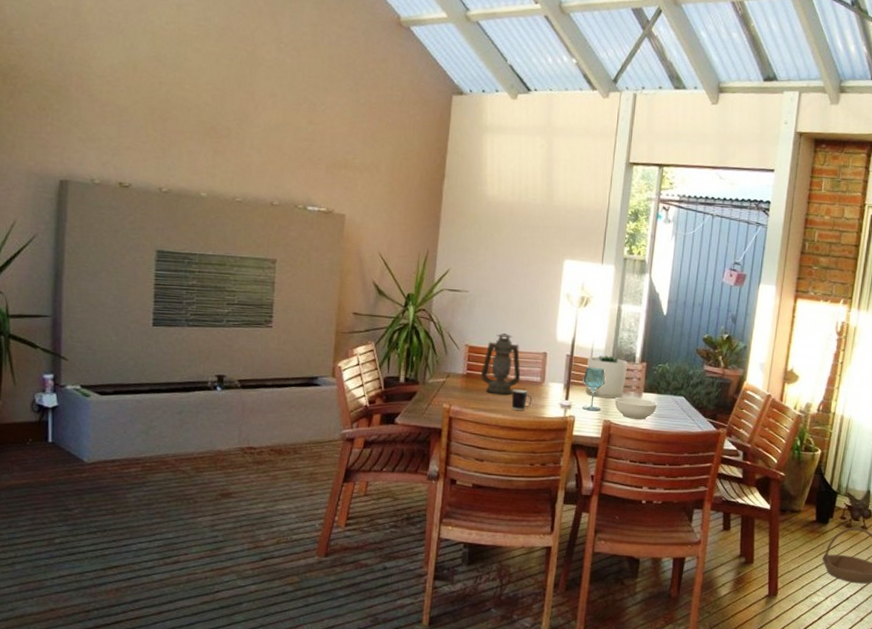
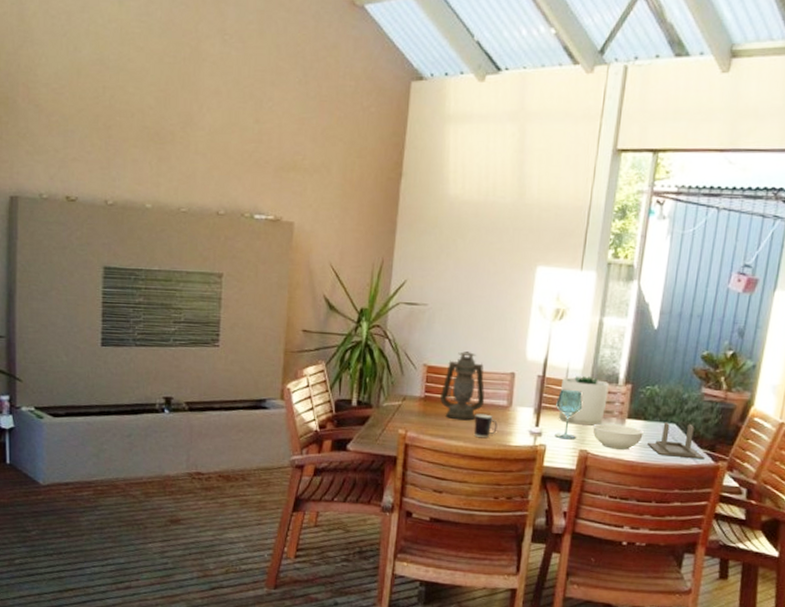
napkin holder: none [661,395,708,427] -> present [647,422,705,460]

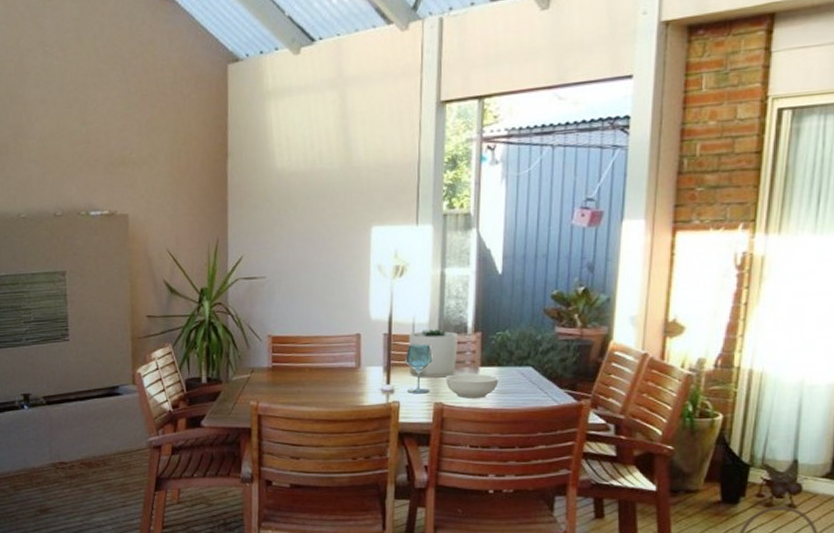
lantern: present [439,351,485,421] -> none [287,318,333,386]
mug: present [473,413,498,438] -> none [324,377,348,402]
napkin holder: present [647,422,705,460] -> none [504,366,566,400]

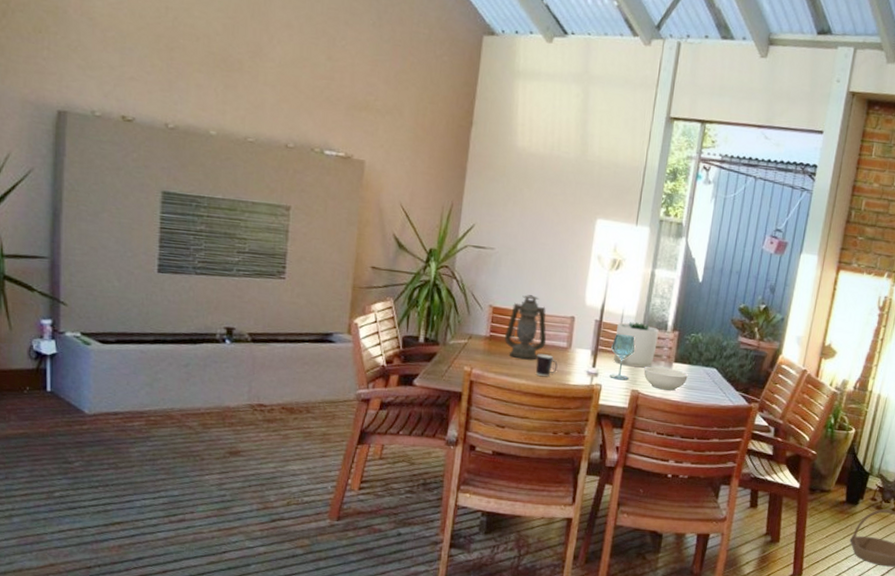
lantern: none [287,318,333,386] -> present [504,295,547,360]
mug: none [324,377,348,402] -> present [535,354,558,377]

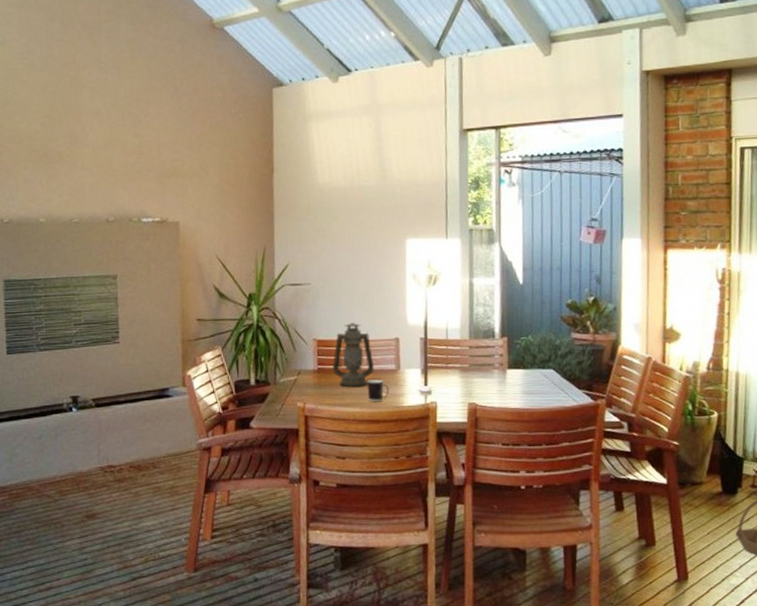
wine glass: present [610,333,636,381] -> none [440,347,467,395]
planter: present [614,322,659,368] -> none [443,334,487,380]
bowl: present [644,366,688,391] -> none [477,375,525,399]

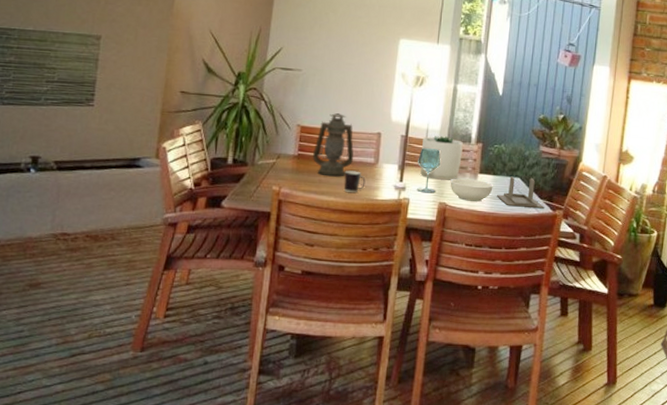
wine glass: none [440,347,467,395] -> present [417,147,442,194]
planter: none [443,334,487,380] -> present [420,136,463,180]
bowl: none [477,375,525,399] -> present [450,178,493,202]
napkin holder: none [530,368,584,400] -> present [497,176,544,209]

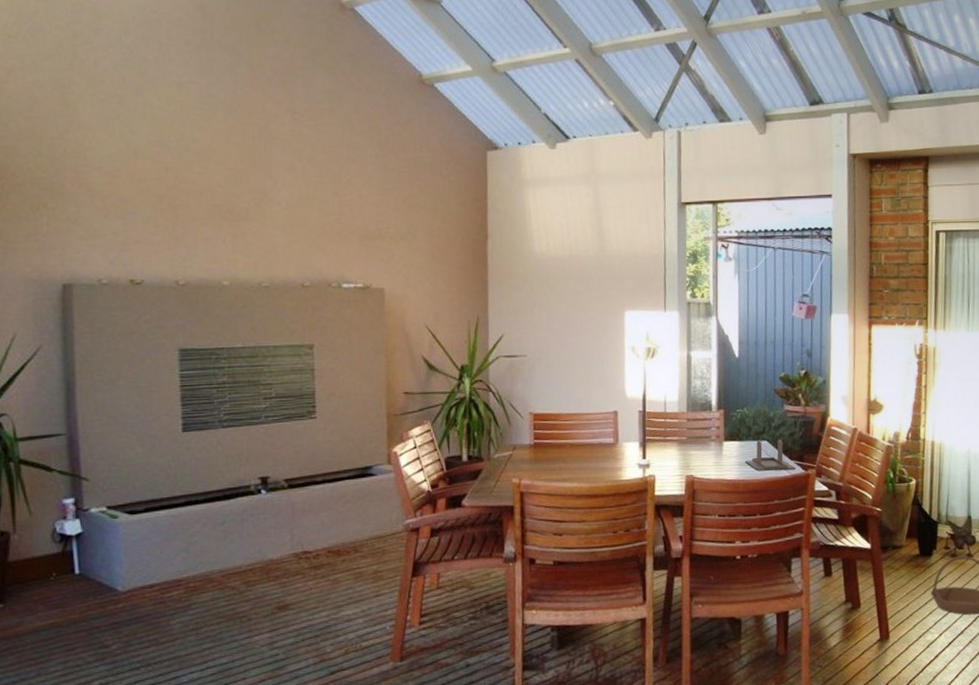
lantern: present [312,113,354,177] -> none [549,396,593,463]
mug: present [343,170,366,193] -> none [585,453,608,477]
wine glass: present [417,147,442,194] -> none [659,420,684,468]
planter: present [420,136,463,180] -> none [661,407,705,453]
bowl: present [450,178,493,202] -> none [695,447,740,471]

